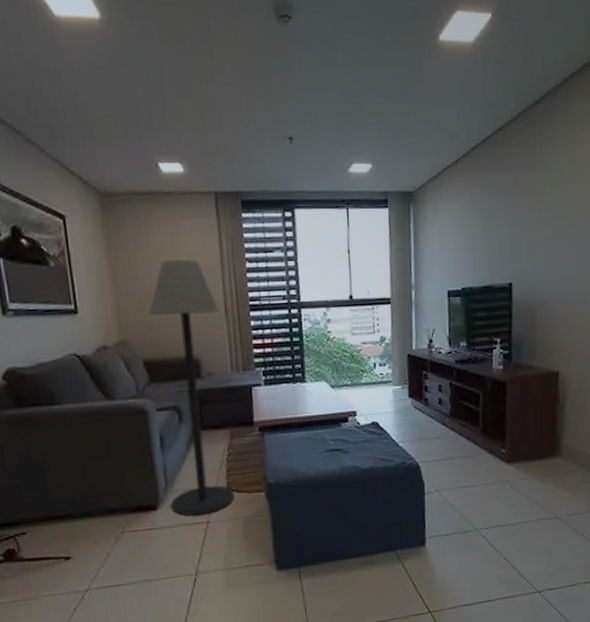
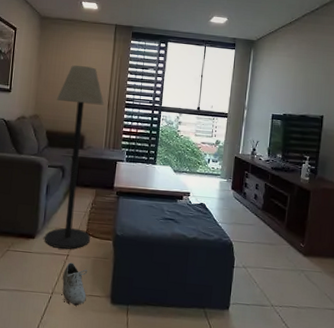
shoe: none [206,530,243,583] -> present [63,262,88,306]

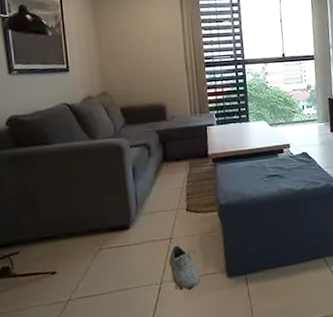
floor lamp: present [44,65,104,249] -> none [126,28,192,234]

